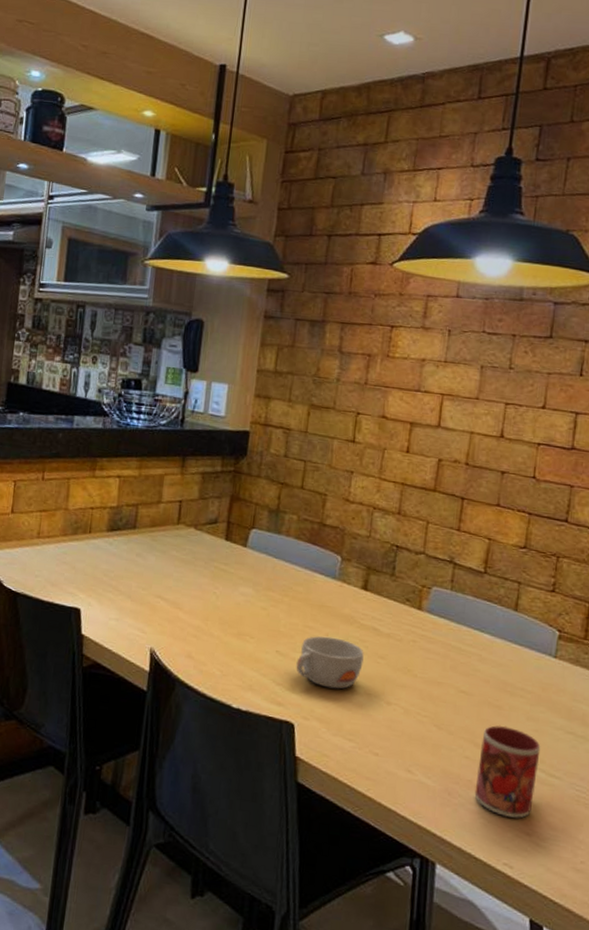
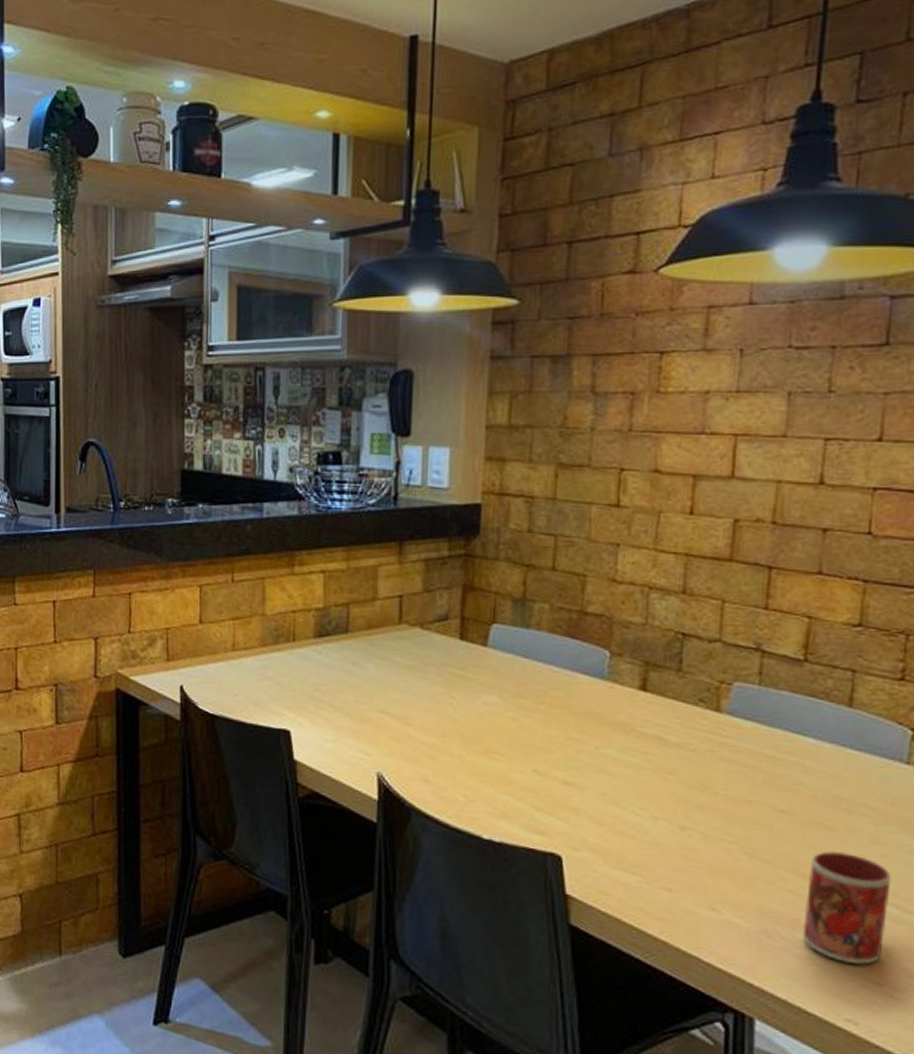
bowl: present [296,636,364,689] -> none [559,749,647,813]

